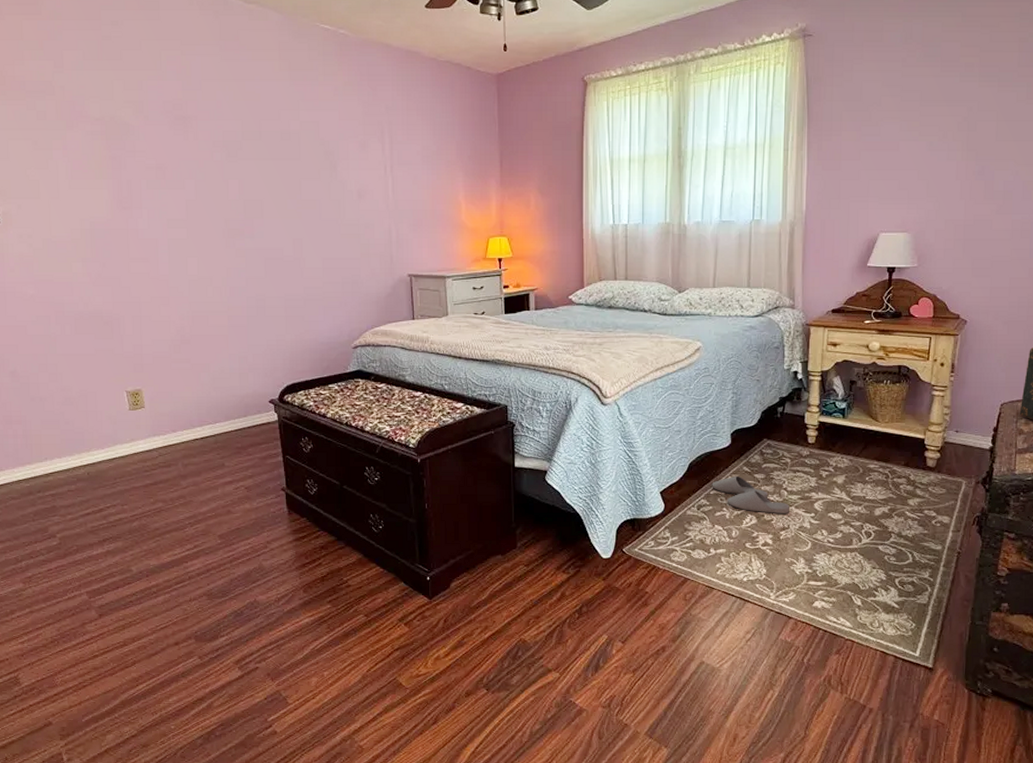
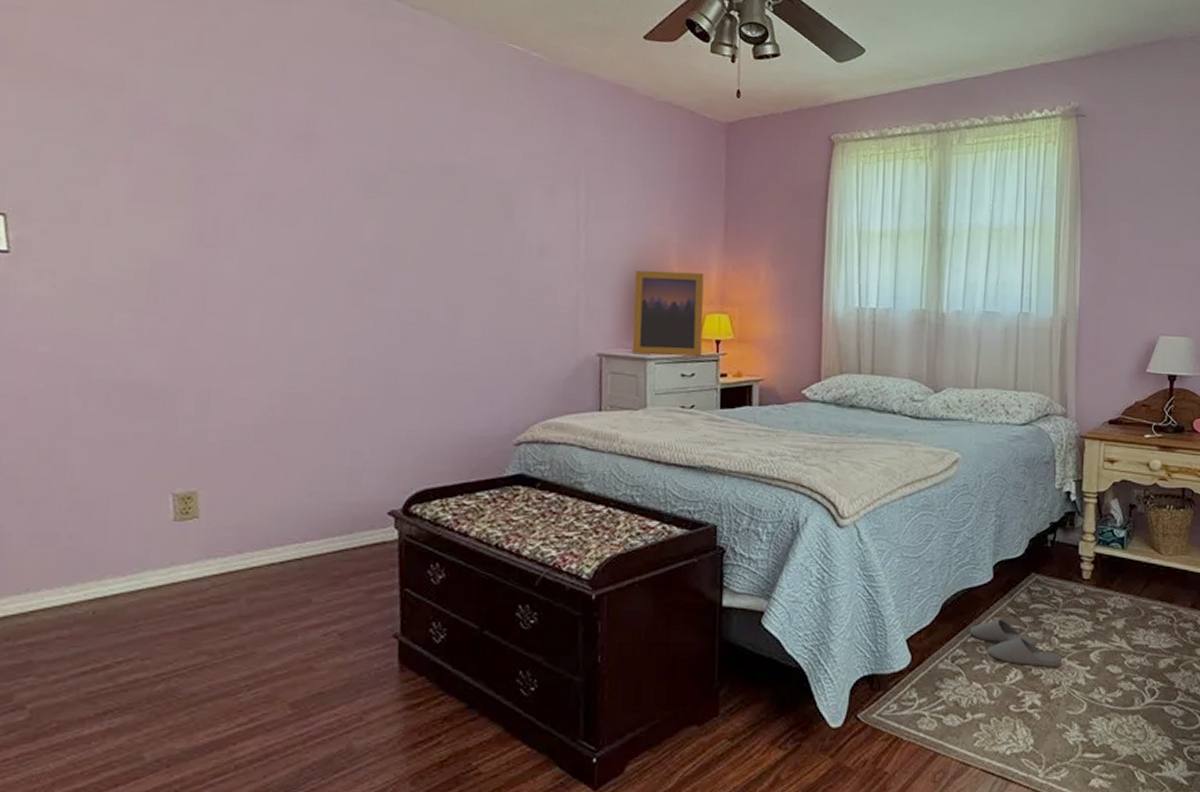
picture frame: none [432,204,488,273] -> present [632,270,704,356]

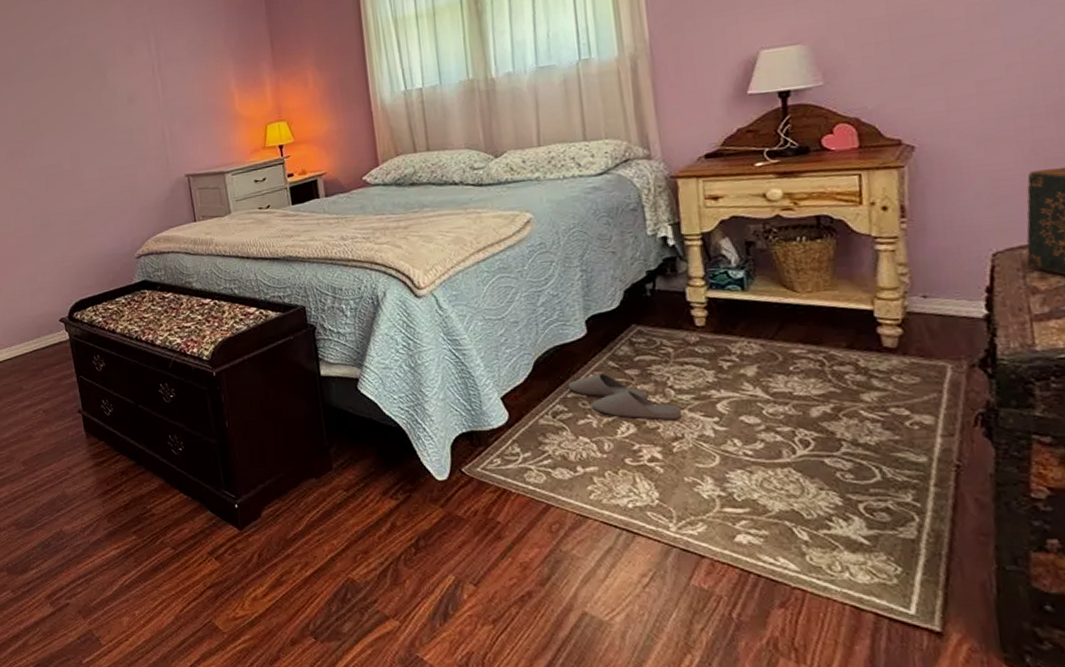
picture frame: present [632,270,704,356] -> none [203,90,269,170]

